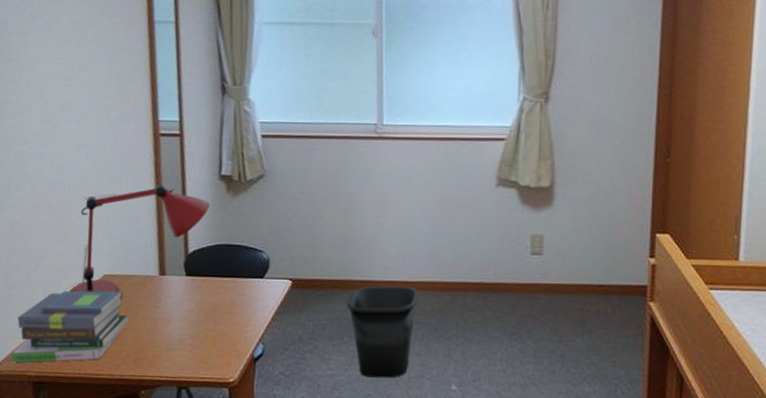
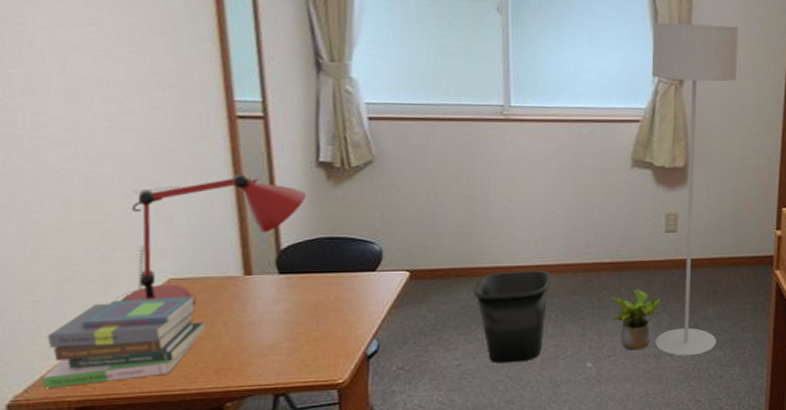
potted plant: none [474,311,527,377] -> present [609,288,661,351]
floor lamp: none [517,40,606,389] -> present [652,22,738,356]

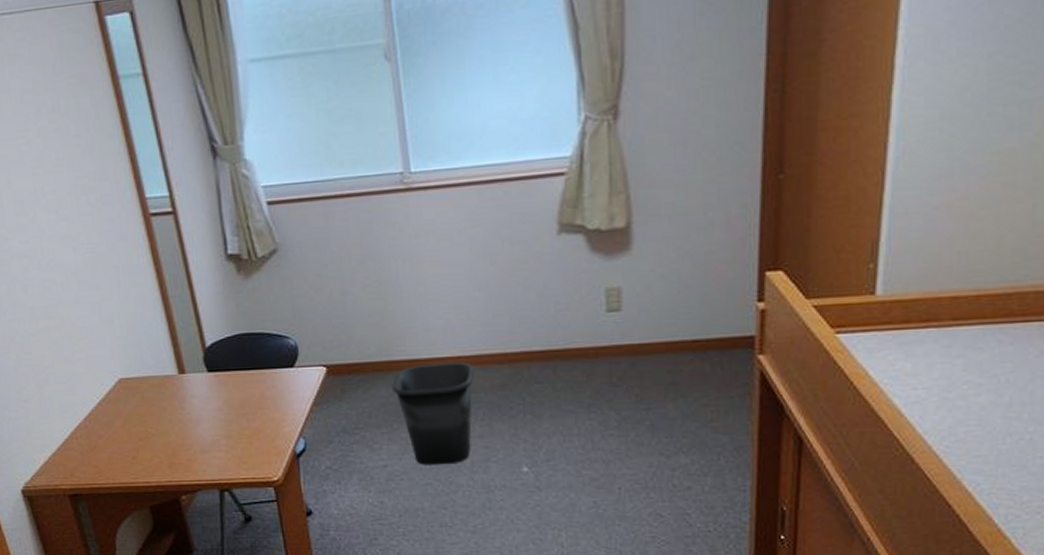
books: present [41,296,206,389] -> none [39,395,155,478]
desk lamp: present [114,173,306,305] -> none [78,271,221,403]
potted plant: present [609,288,661,351] -> none [543,381,607,454]
floor lamp: present [652,22,738,356] -> none [574,27,693,462]

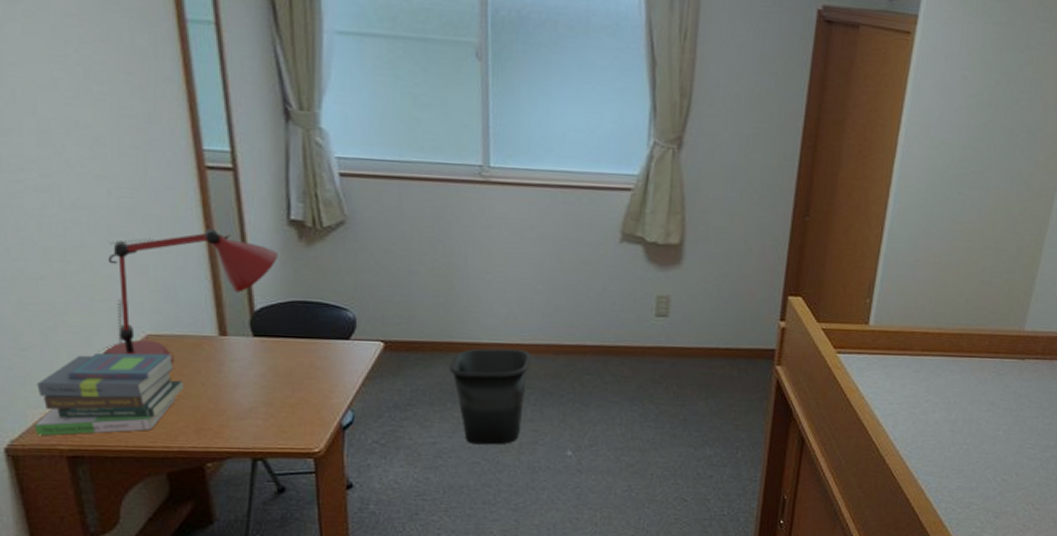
books: none [39,395,155,478] -> present [34,352,185,436]
desk lamp: none [78,271,221,403] -> present [96,228,278,363]

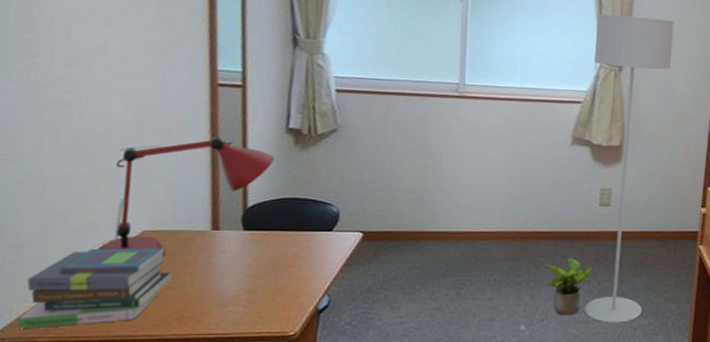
waste bin: present [448,348,532,445] -> none [419,236,493,323]
potted plant: none [591,375,649,442] -> present [543,257,593,316]
floor lamp: none [640,74,749,452] -> present [585,13,674,323]

